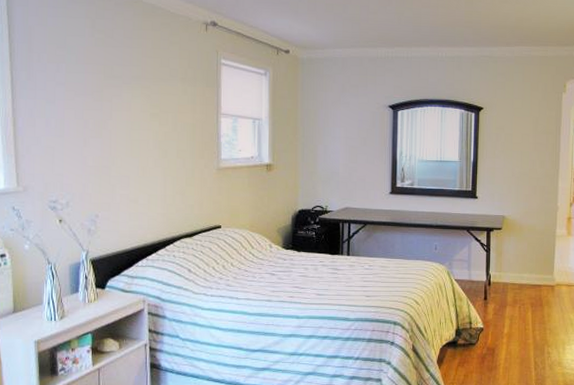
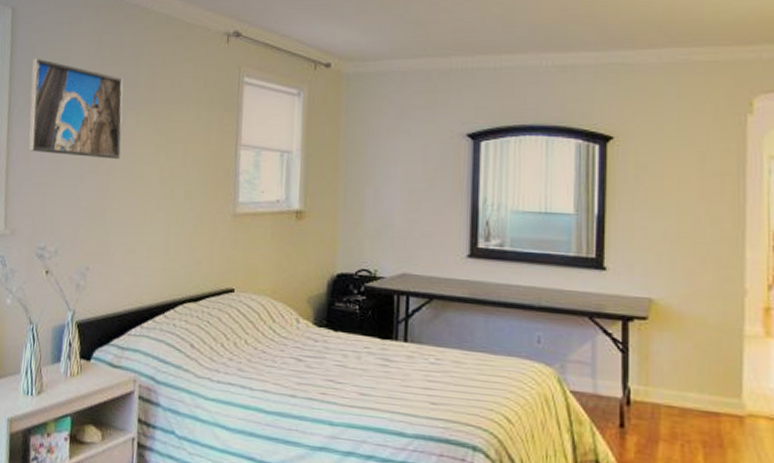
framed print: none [31,38,119,126] -> present [29,59,124,160]

